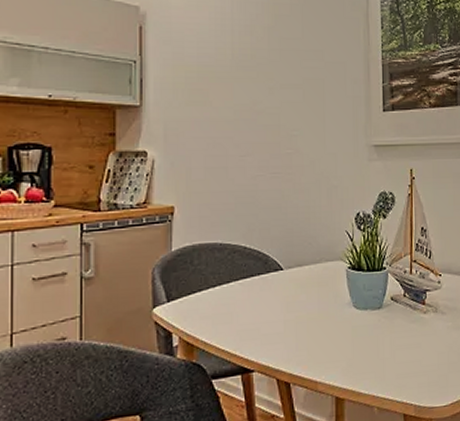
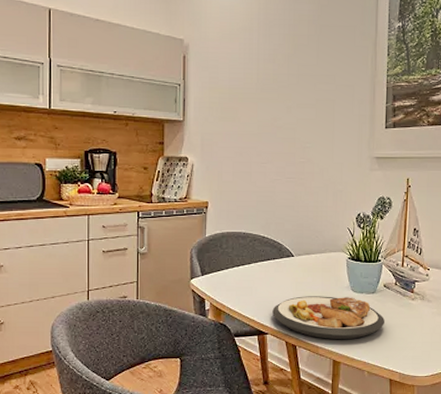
plate: none [259,315,394,371] -> present [272,296,384,339]

